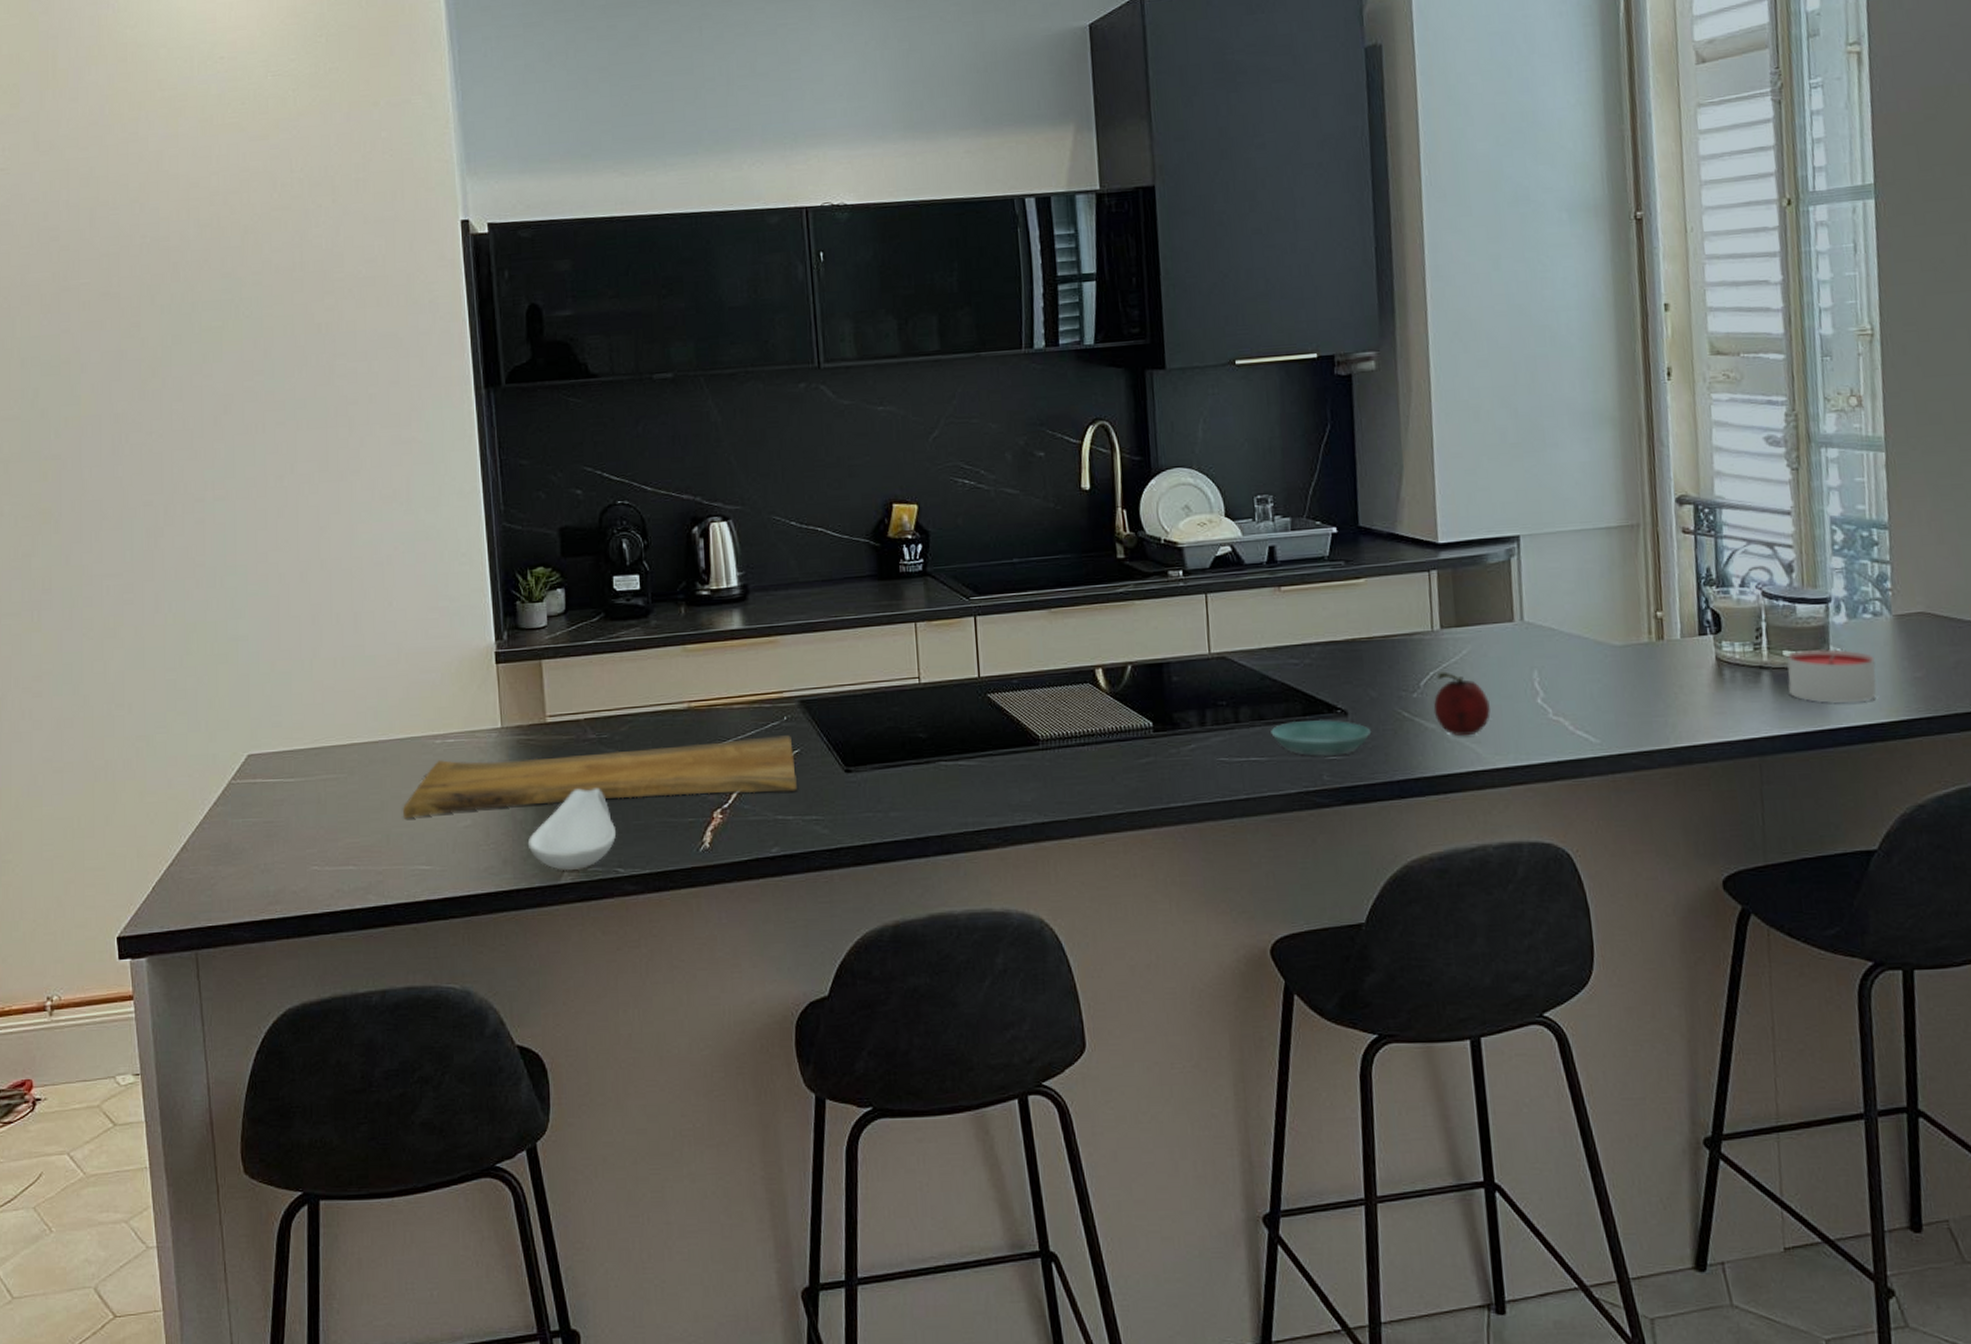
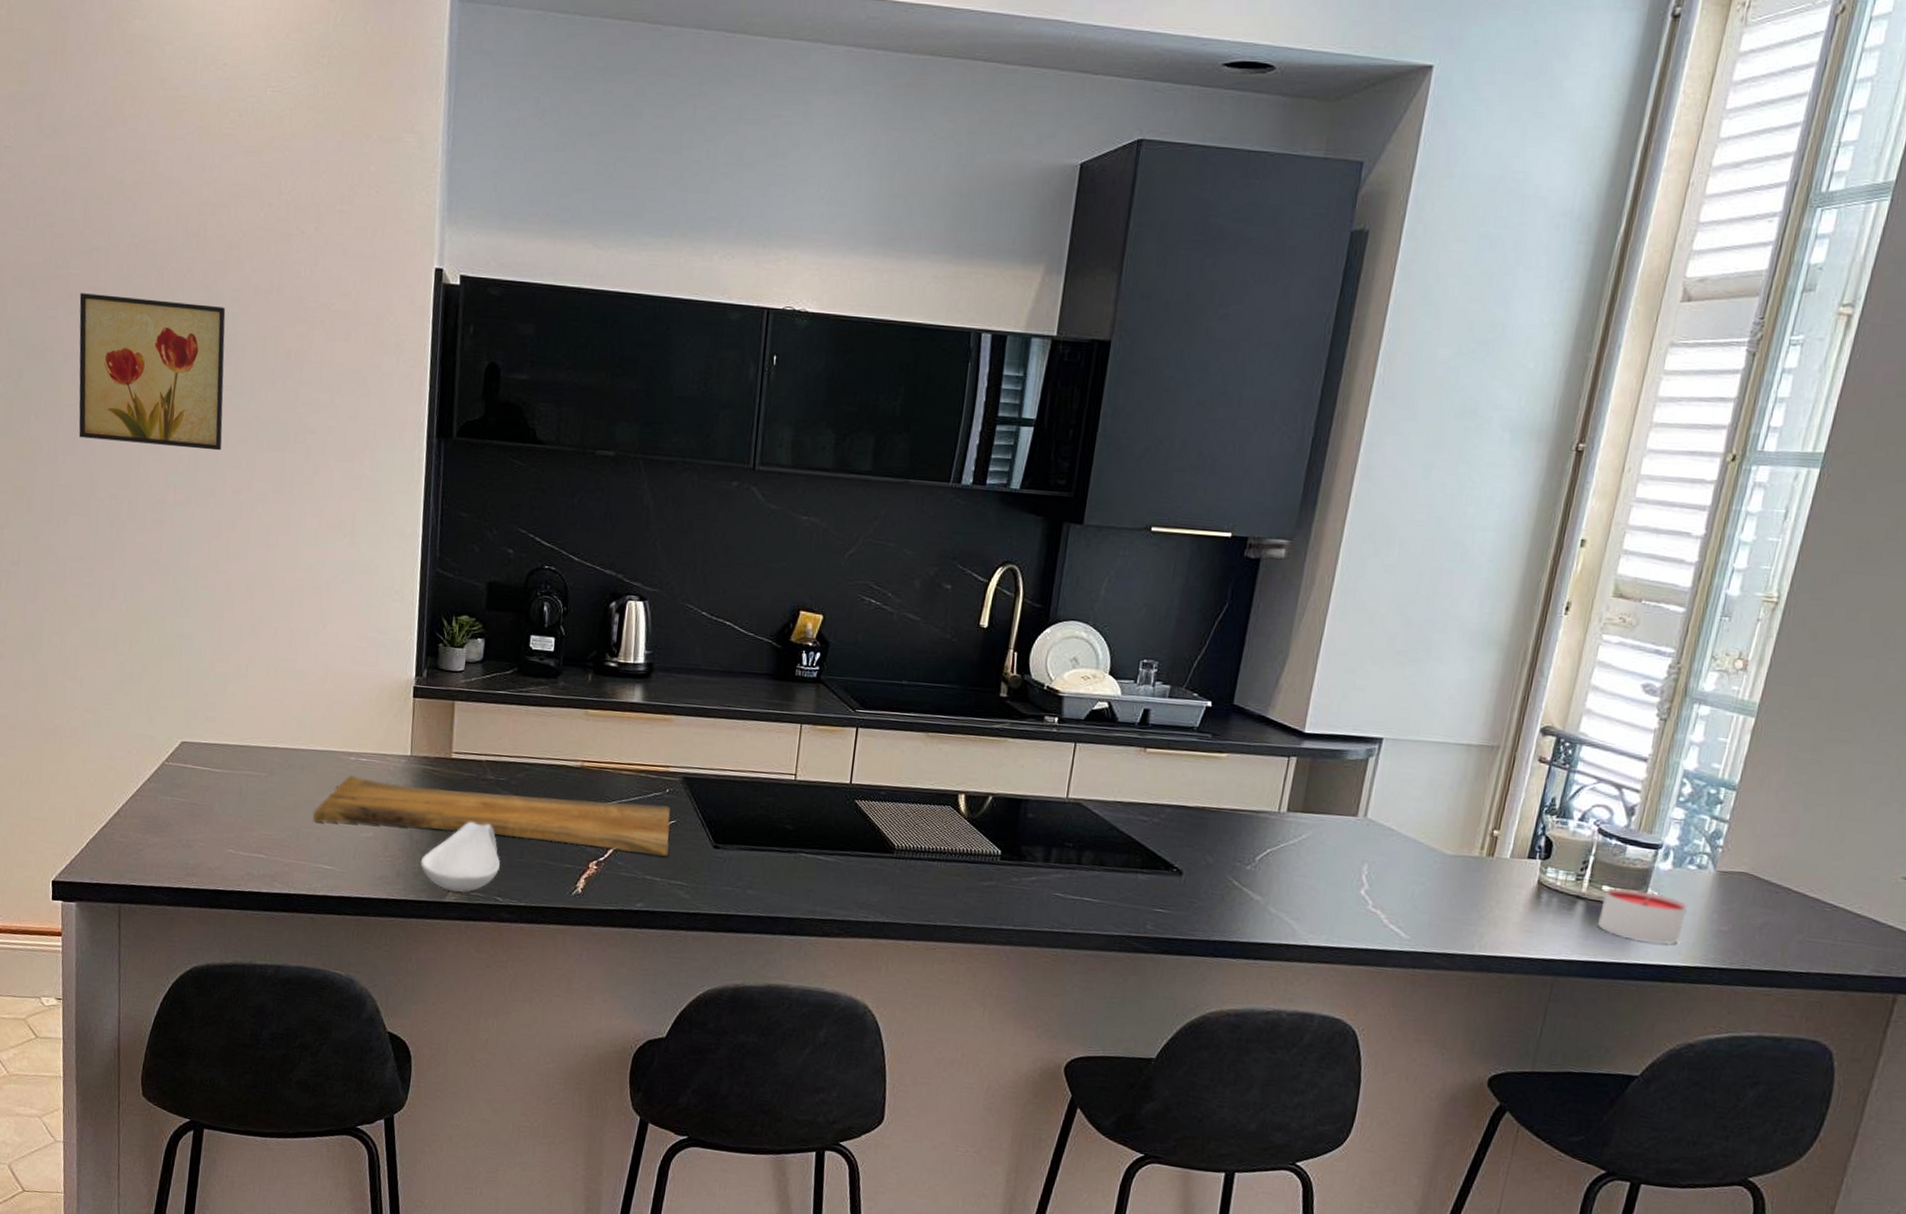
wall art: none [93,292,259,448] -> present [79,293,226,451]
saucer: present [1271,719,1371,756] -> none [1108,872,1200,909]
fruit: present [1433,671,1491,735] -> none [1262,850,1316,912]

